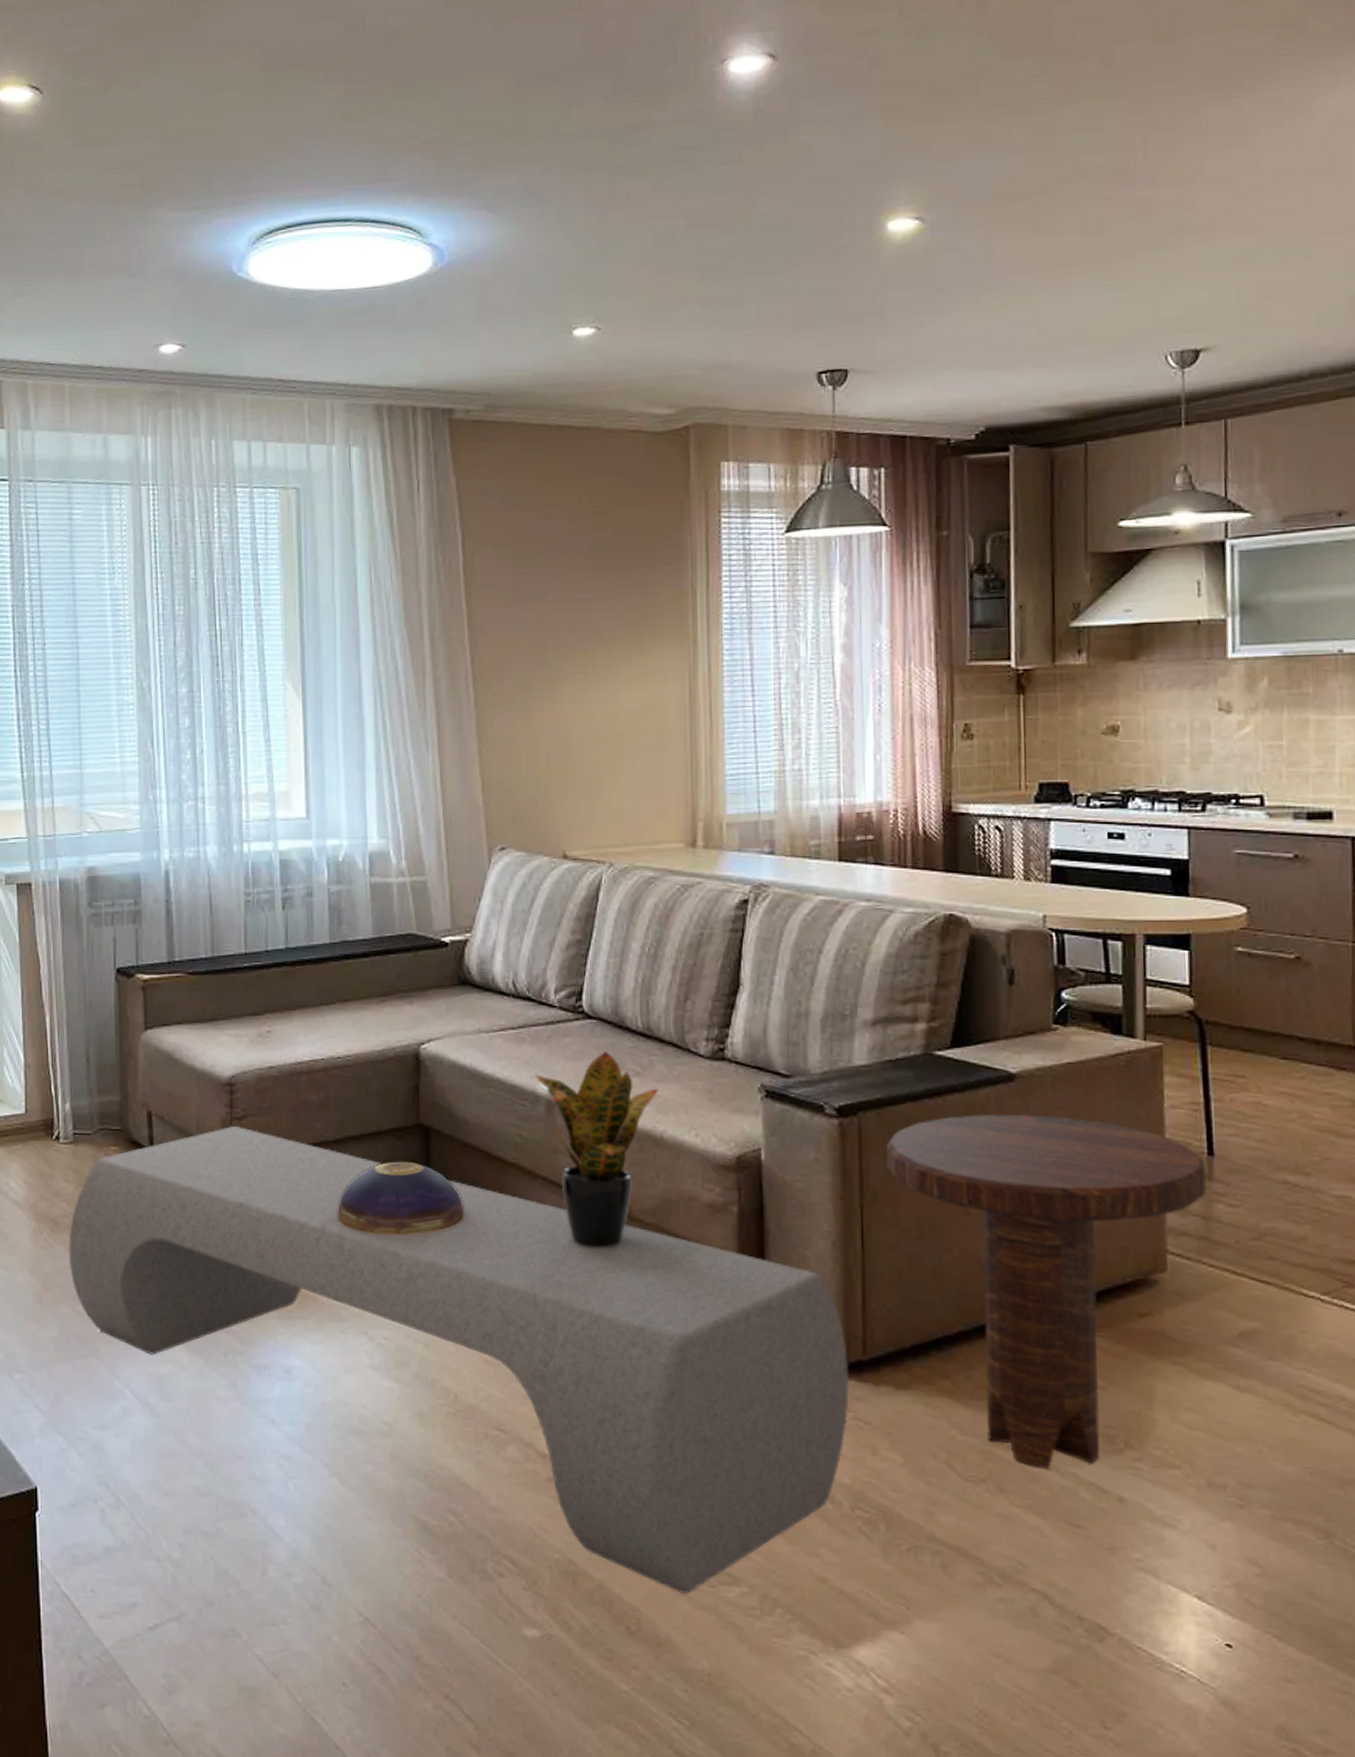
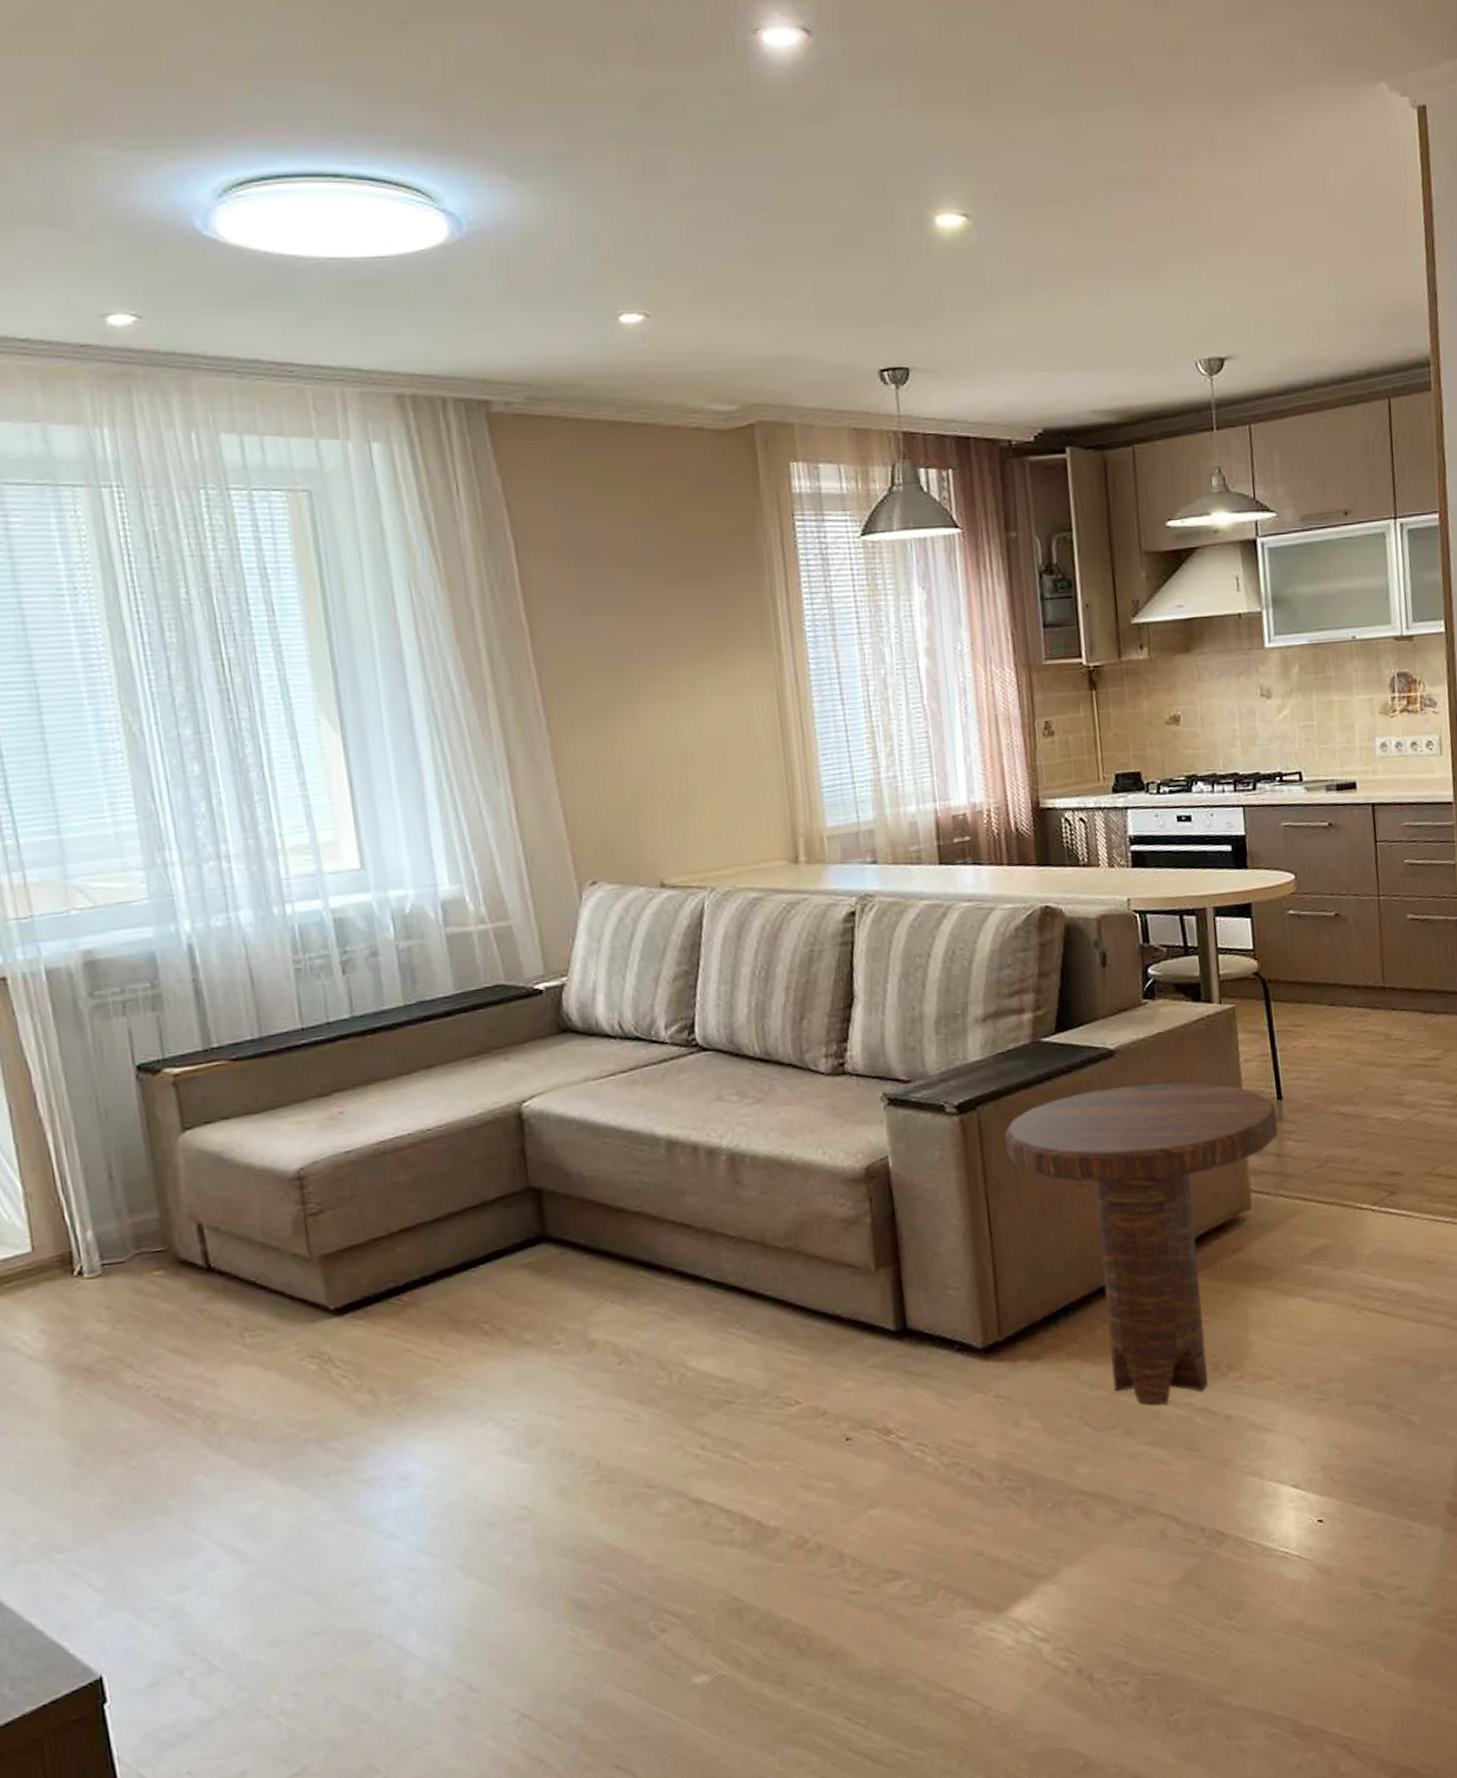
bench: present [69,1125,850,1594] -> none [110,1222,989,1602]
decorative bowl: present [336,1161,465,1236] -> none [443,1228,590,1314]
potted plant: present [535,1051,659,1247] -> none [652,1082,783,1283]

